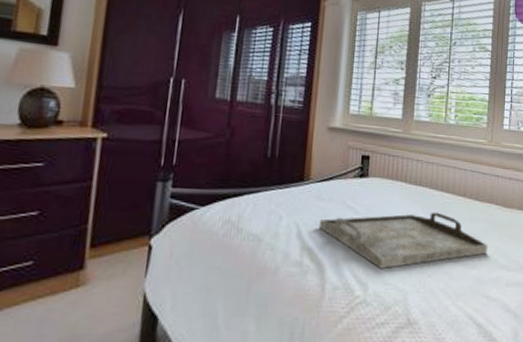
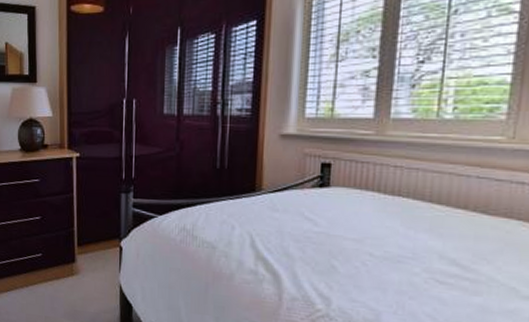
serving tray: present [318,212,488,268] -> none [273,226,502,285]

